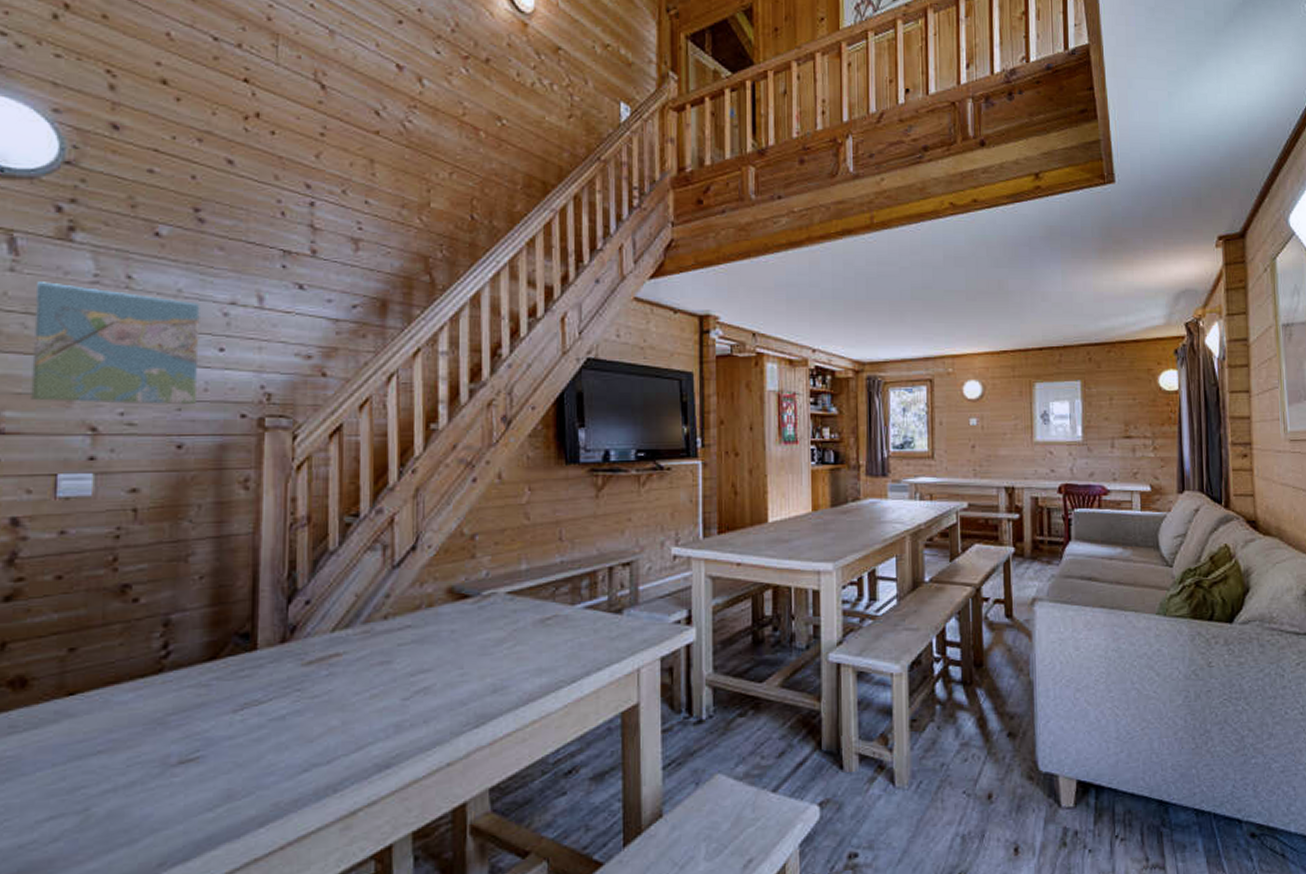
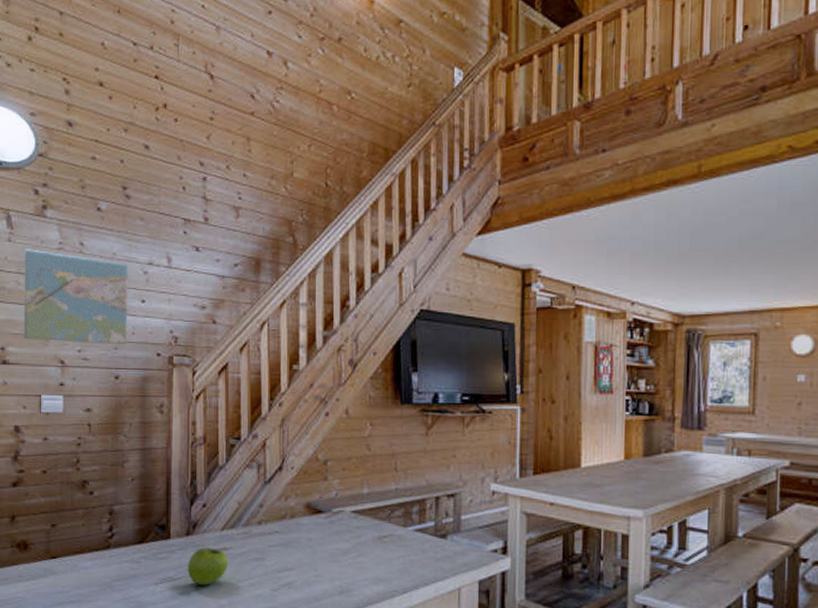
fruit: none [281,655,341,706] -> present [187,547,228,586]

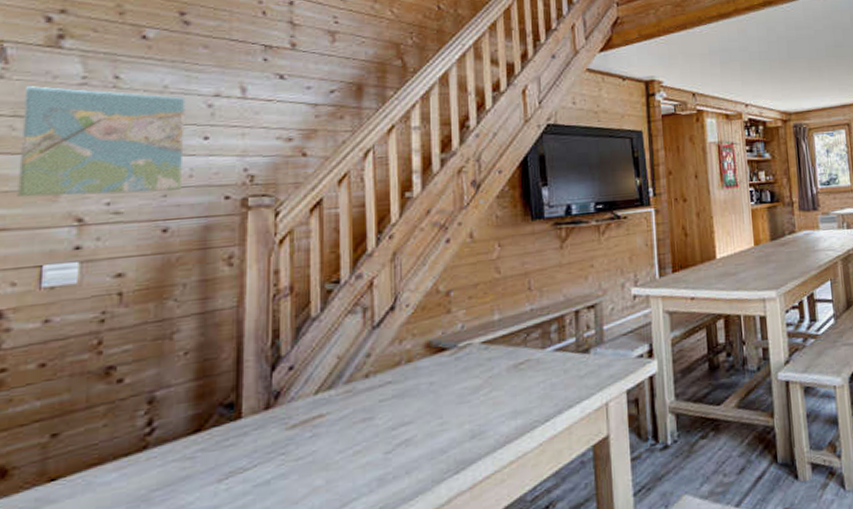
fruit: present [187,547,228,586] -> none [266,418,324,469]

